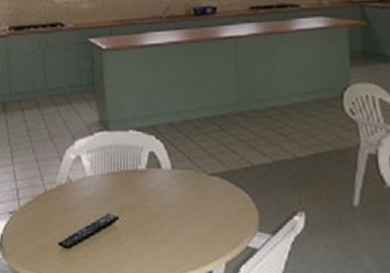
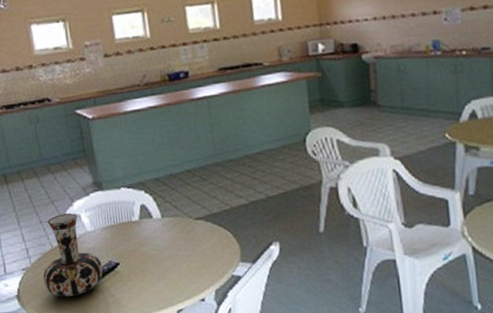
vase: none [31,153,99,251] -> present [43,213,103,297]

